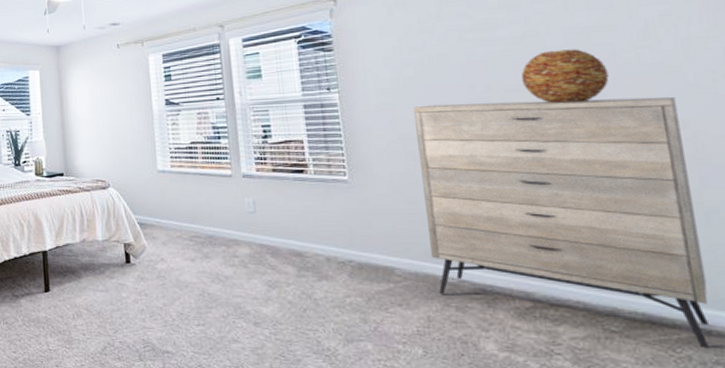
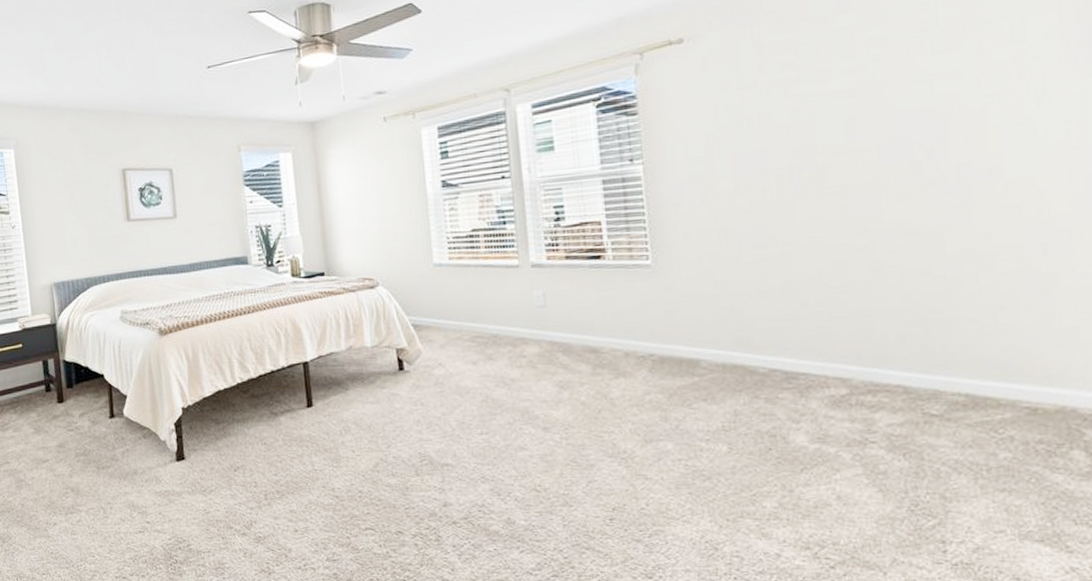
dresser: present [414,96,709,349] -> none [728,152,1038,428]
vase: present [521,49,609,104] -> none [851,101,951,166]

